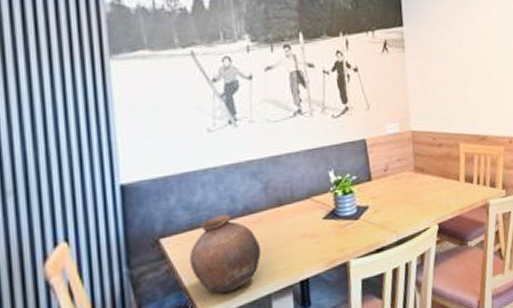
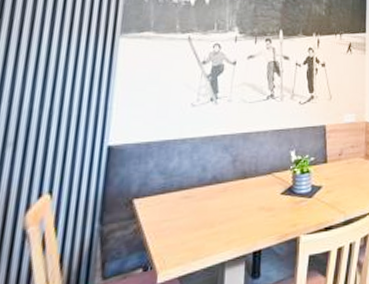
pottery: present [189,214,261,294] -> none [156,182,222,257]

